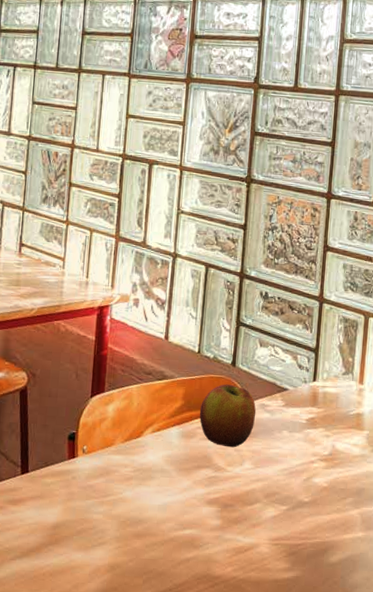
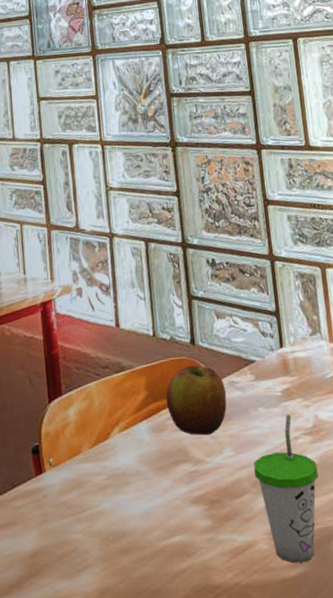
cup: none [268,440,326,568] -> present [253,414,319,563]

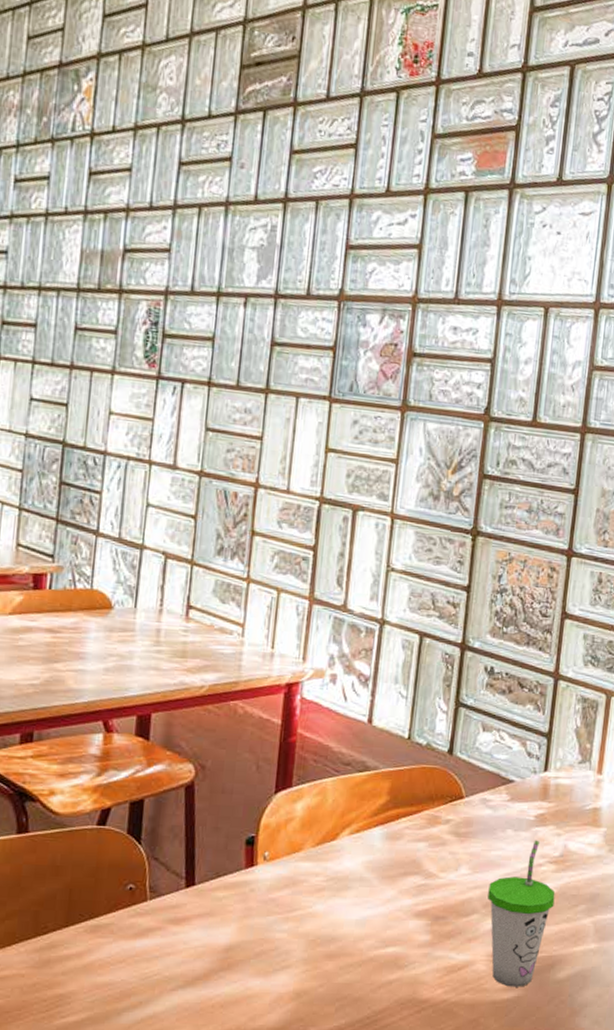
apple: present [165,365,227,436] -> none [407,775,476,850]

